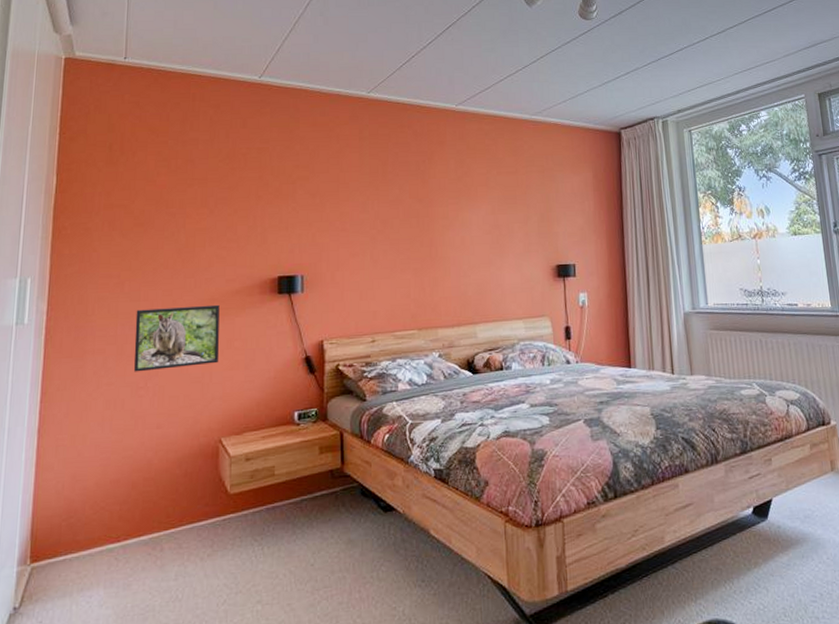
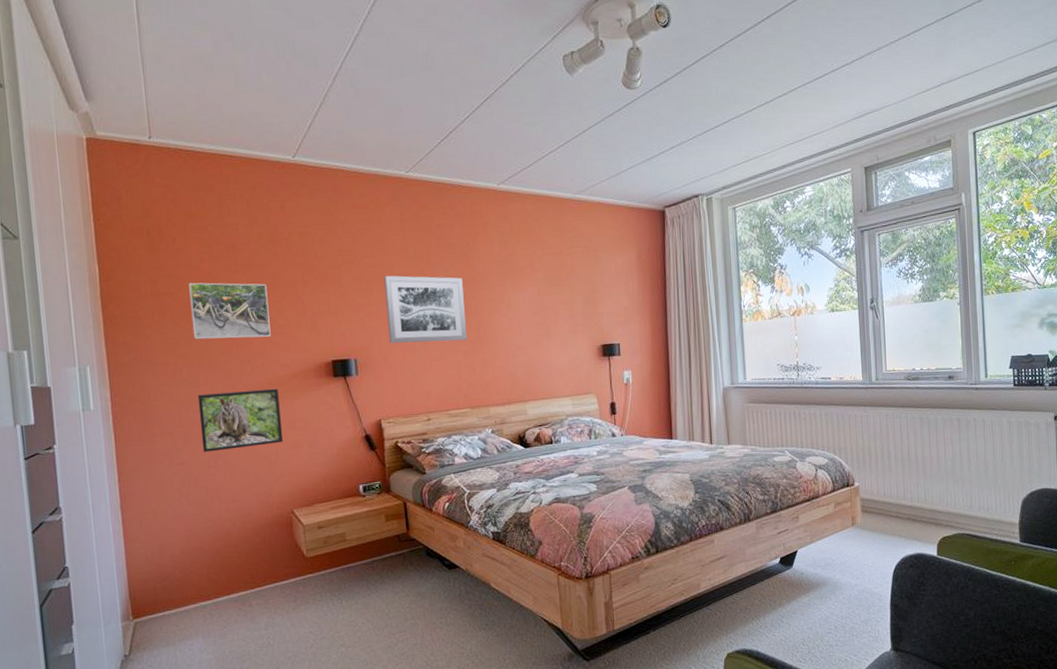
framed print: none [140,195,220,253] -> present [189,282,271,340]
wall art: none [338,191,419,260] -> present [384,275,468,344]

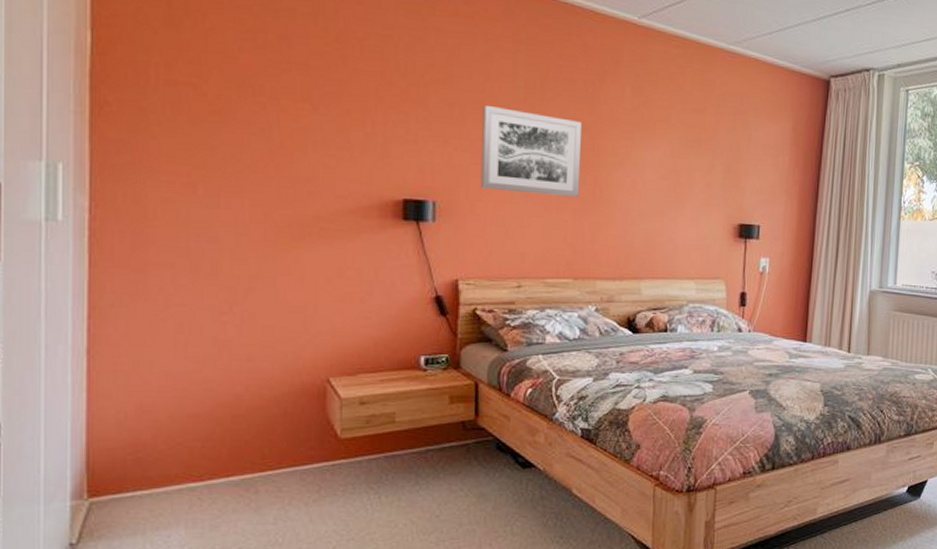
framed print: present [189,282,271,340] -> none [218,74,327,158]
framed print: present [197,388,284,452] -> none [213,219,327,294]

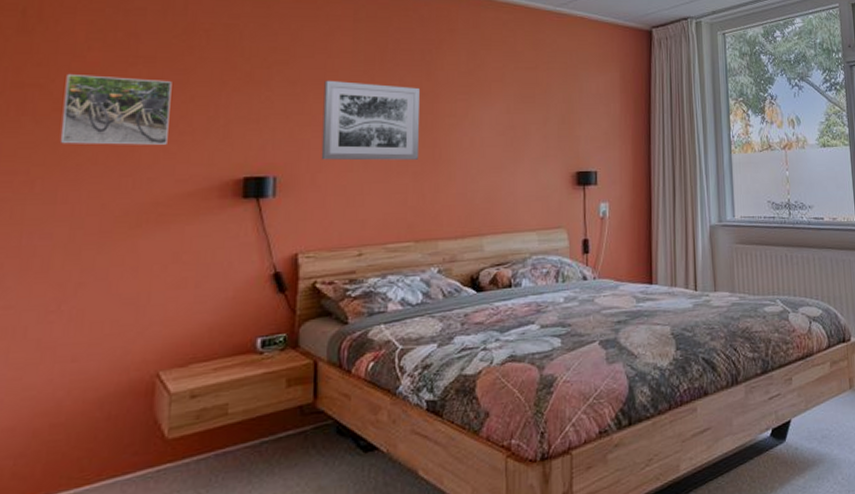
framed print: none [218,74,327,158] -> present [59,73,172,145]

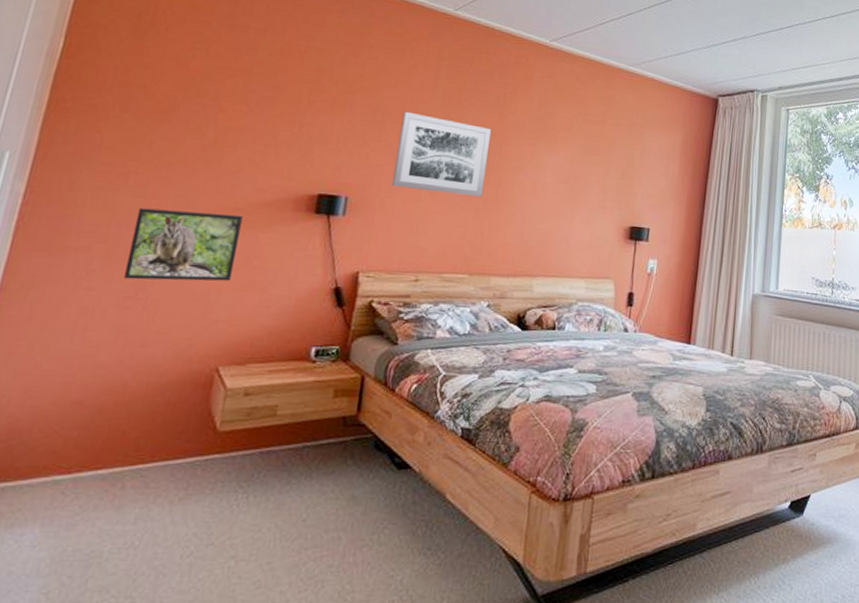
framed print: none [42,209,165,292] -> present [124,207,243,282]
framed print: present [59,73,172,145] -> none [156,78,264,155]

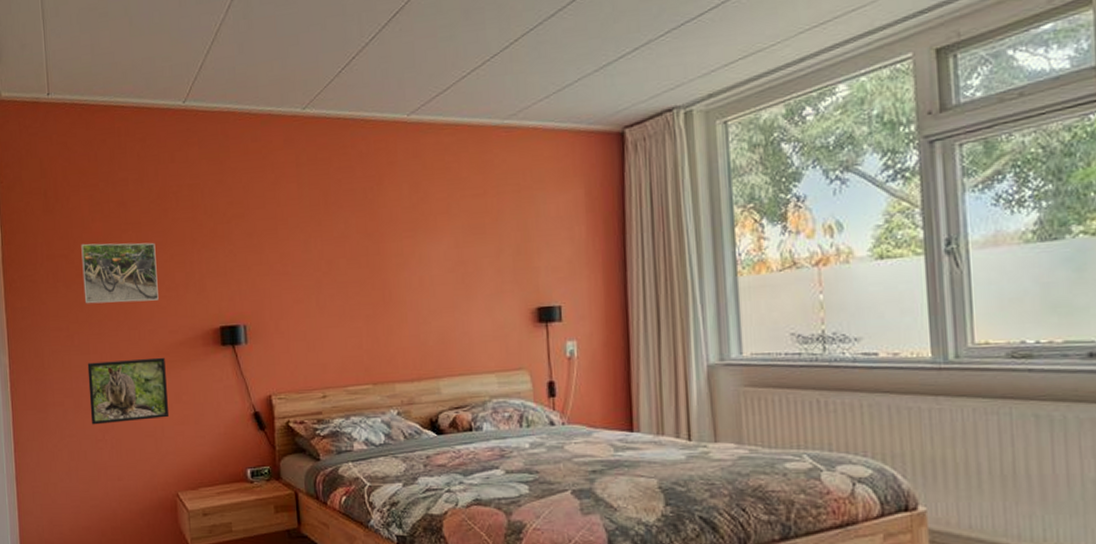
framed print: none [156,78,264,155] -> present [81,242,159,304]
wall art: present [391,111,491,197] -> none [277,228,370,308]

